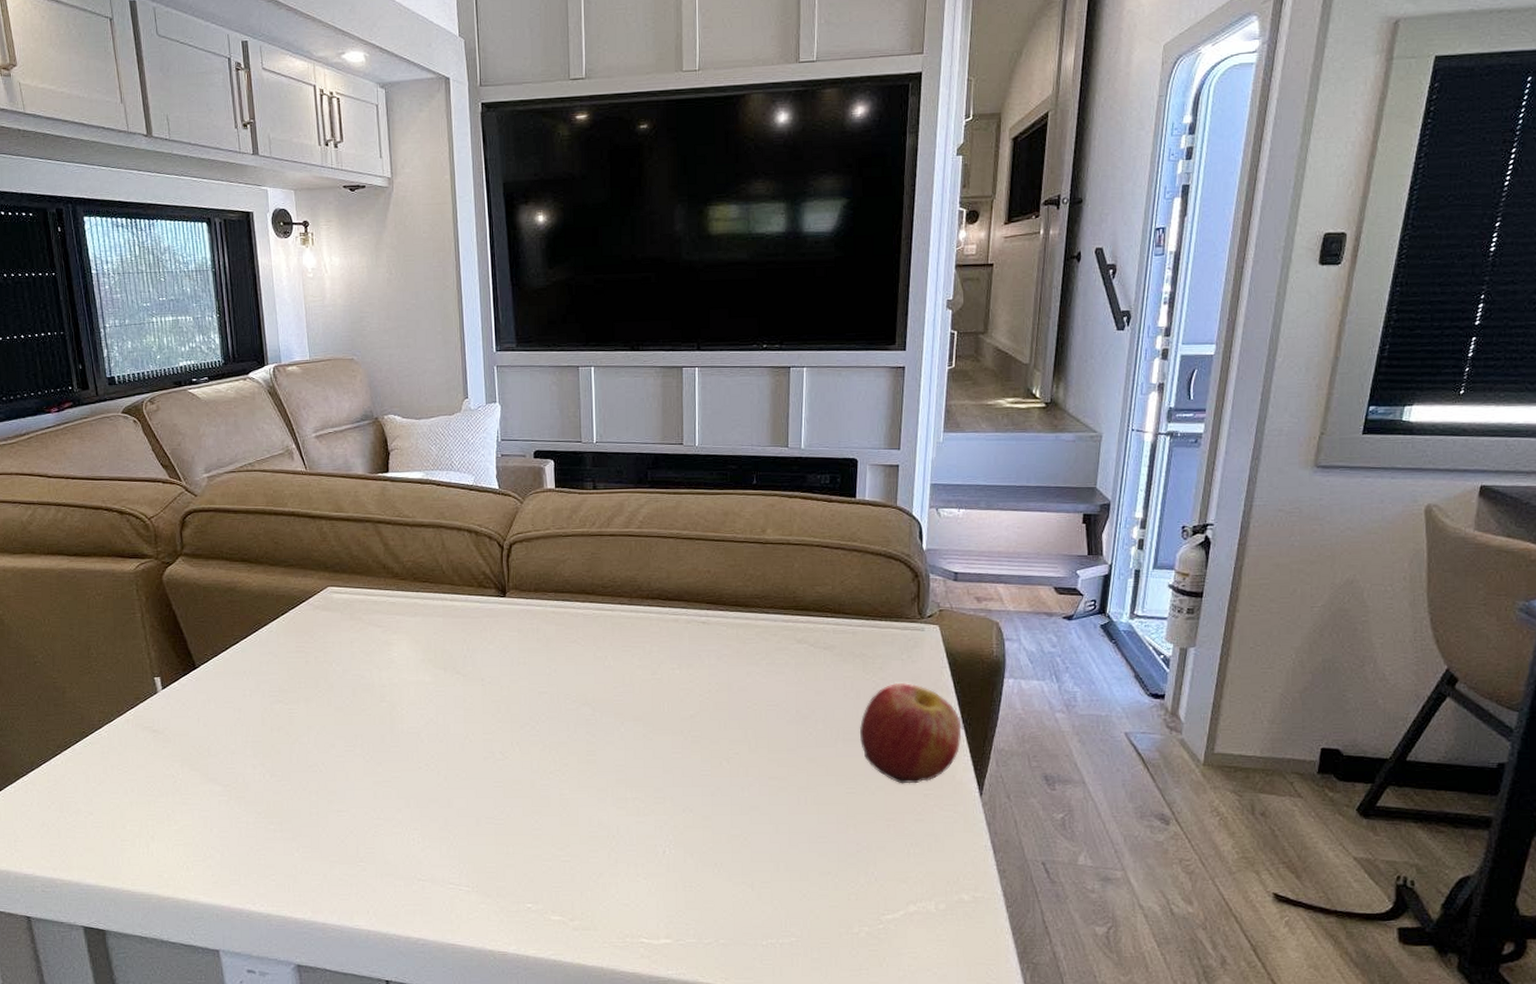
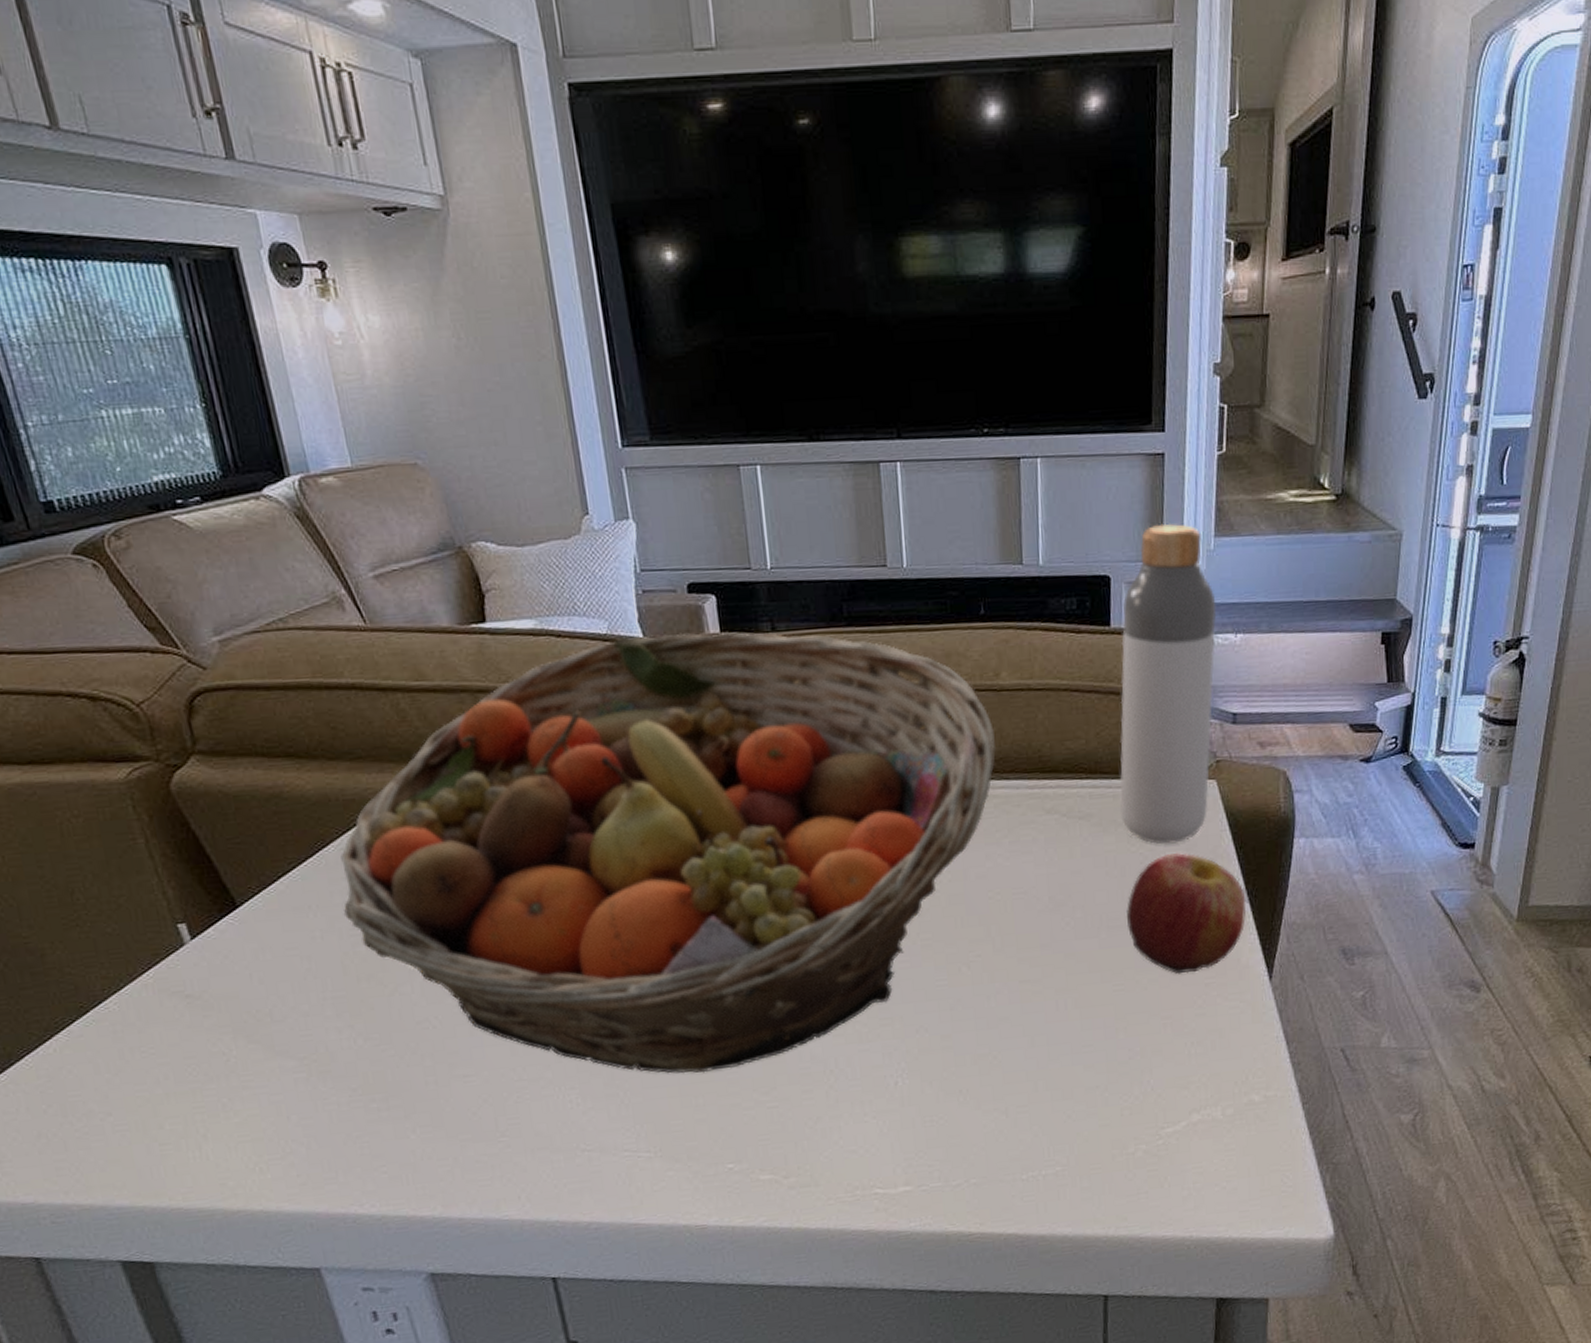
fruit basket: none [267,487,759,828] -> present [341,632,997,1074]
bottle: none [858,420,944,675] -> present [1120,523,1217,844]

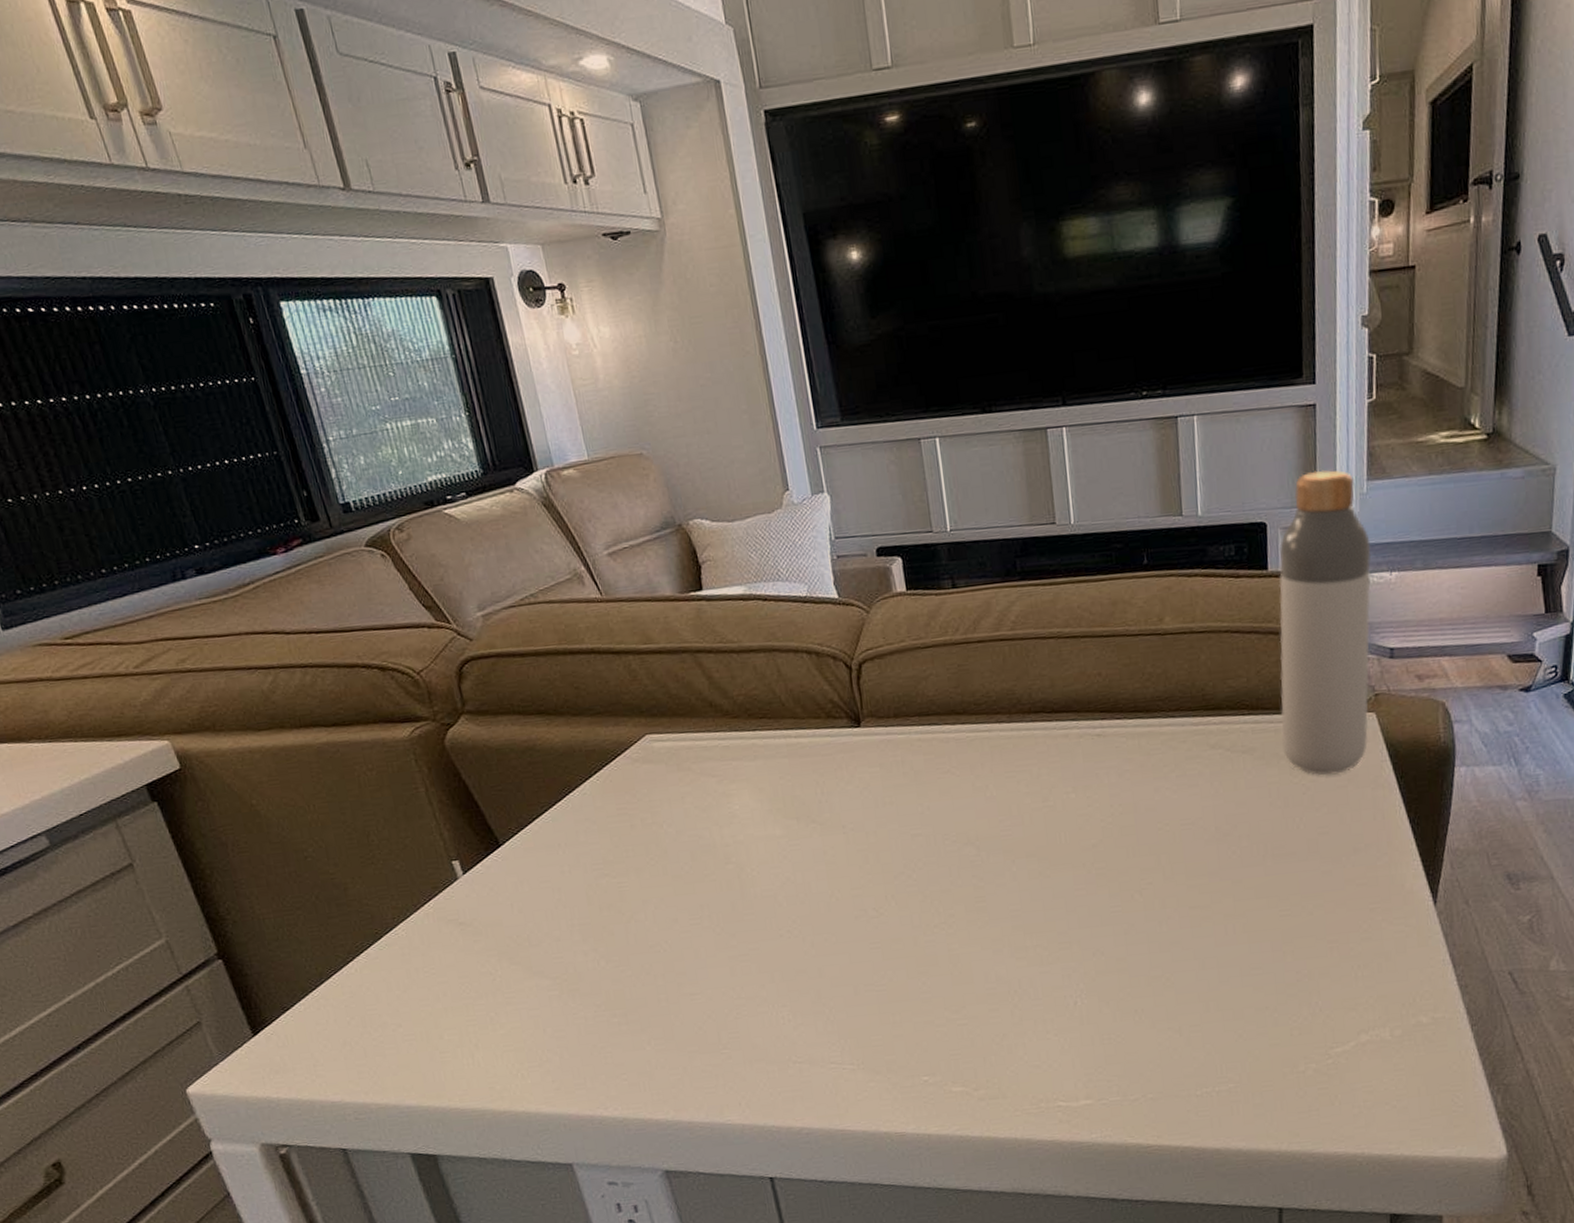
fruit basket: present [341,632,997,1074] -> none [584,589,1162,993]
apple: present [1127,852,1247,975] -> none [1291,782,1409,900]

